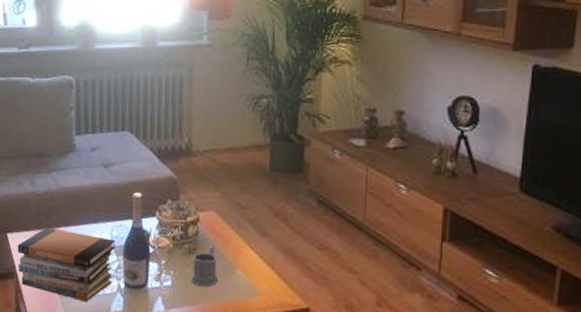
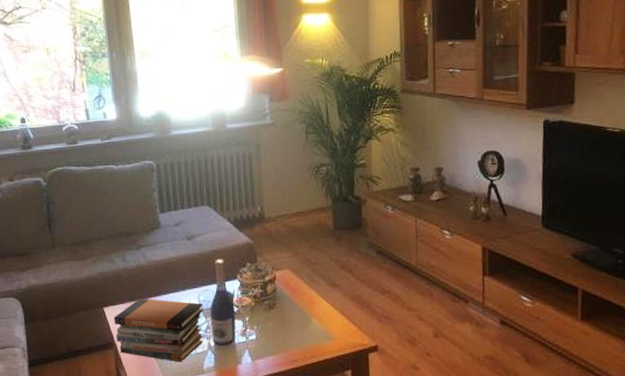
mug: present [191,247,218,287] -> none [273,301,296,337]

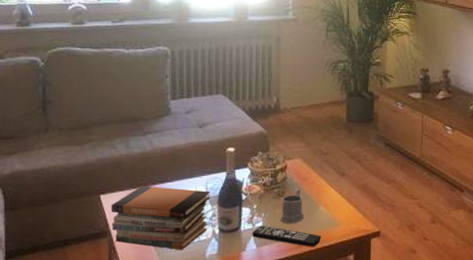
remote control: none [246,339,317,361] -> present [252,226,322,247]
mug: none [273,301,296,337] -> present [280,189,303,224]

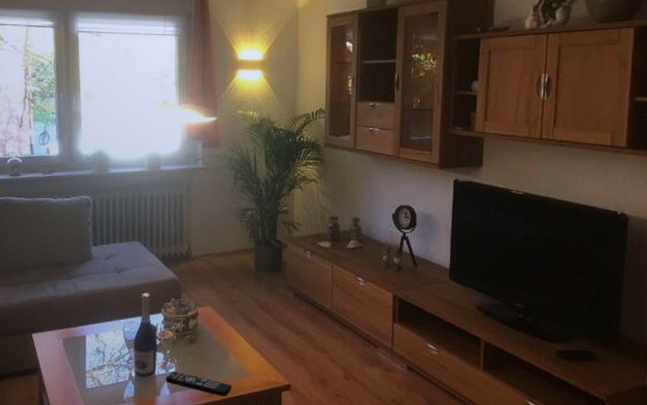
book stack: present [110,185,211,251] -> none [41,326,128,391]
mug: present [280,189,303,224] -> none [192,336,214,372]

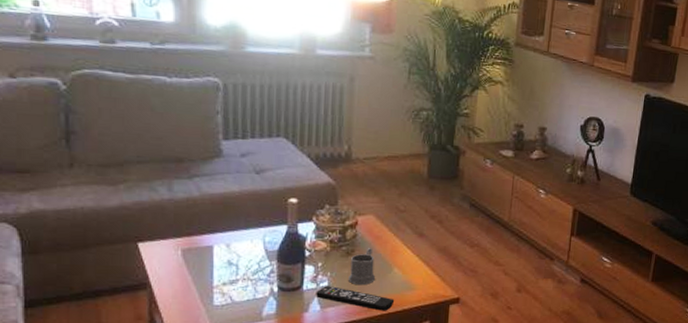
mug: none [192,336,214,372] -> present [349,248,375,286]

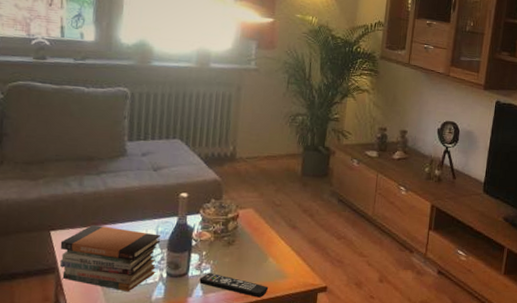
book stack: none [150,234,269,308] -> present [59,224,161,292]
mug: present [349,248,375,286] -> none [229,239,252,273]

